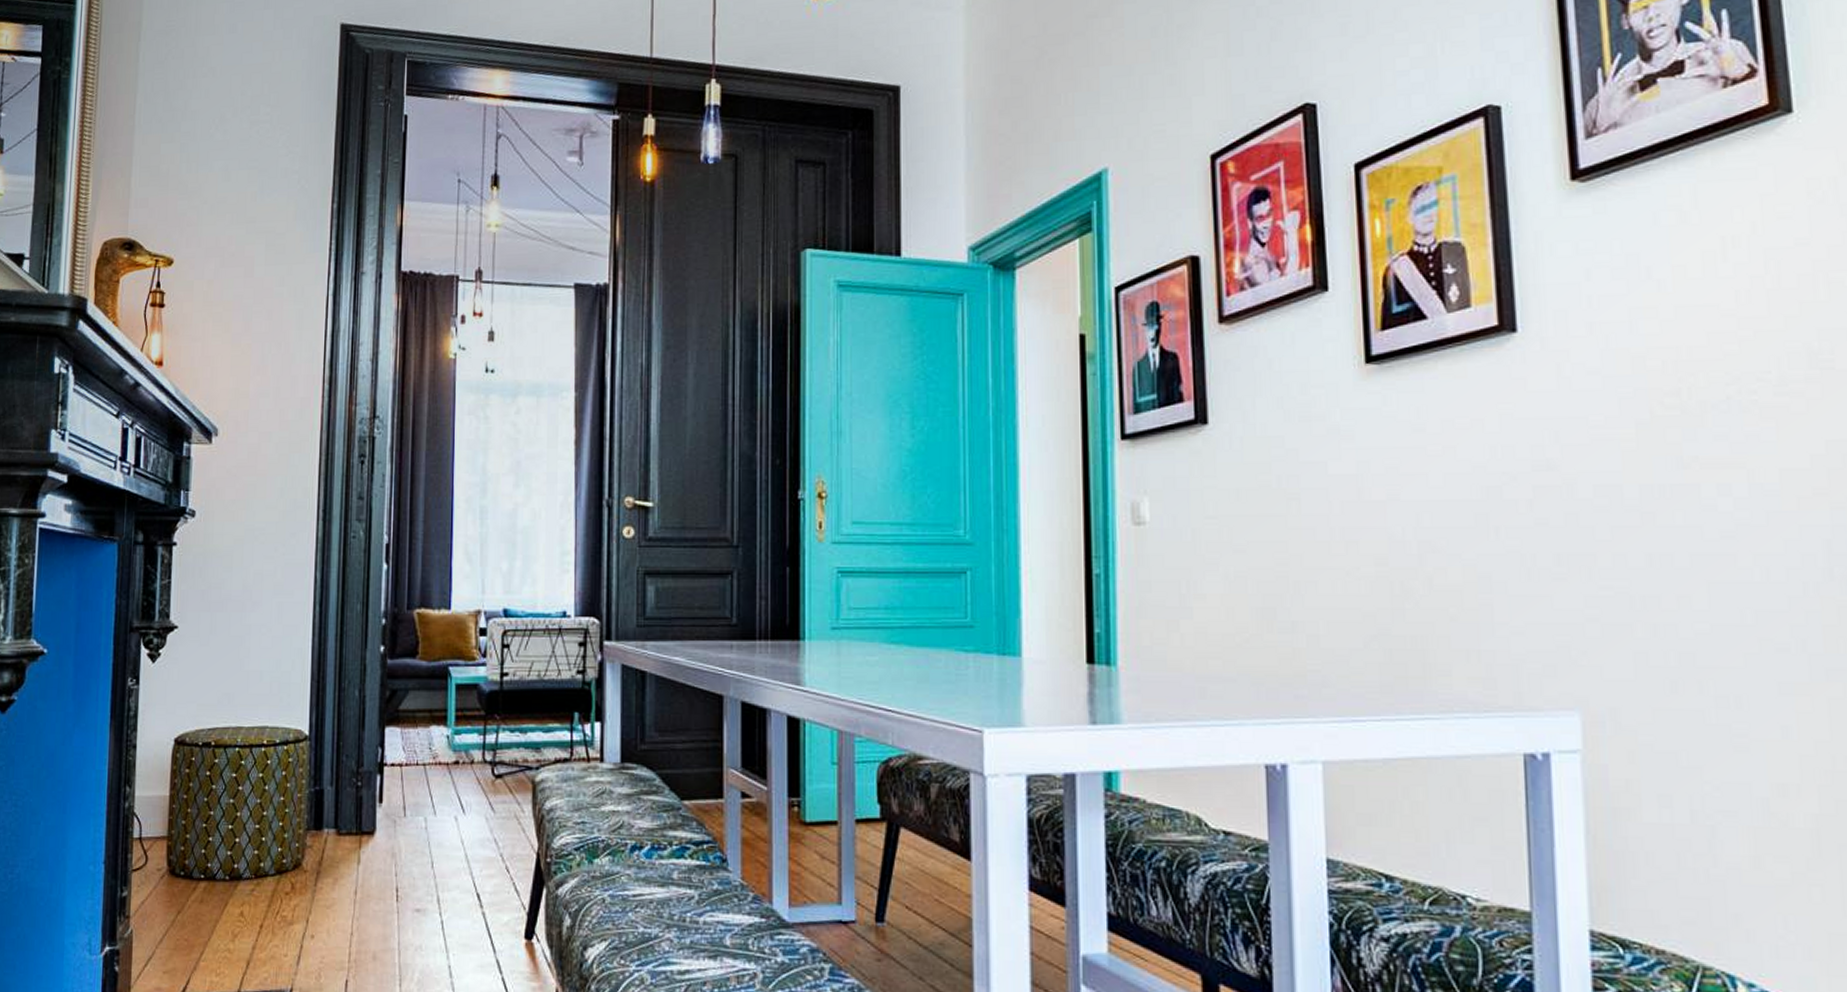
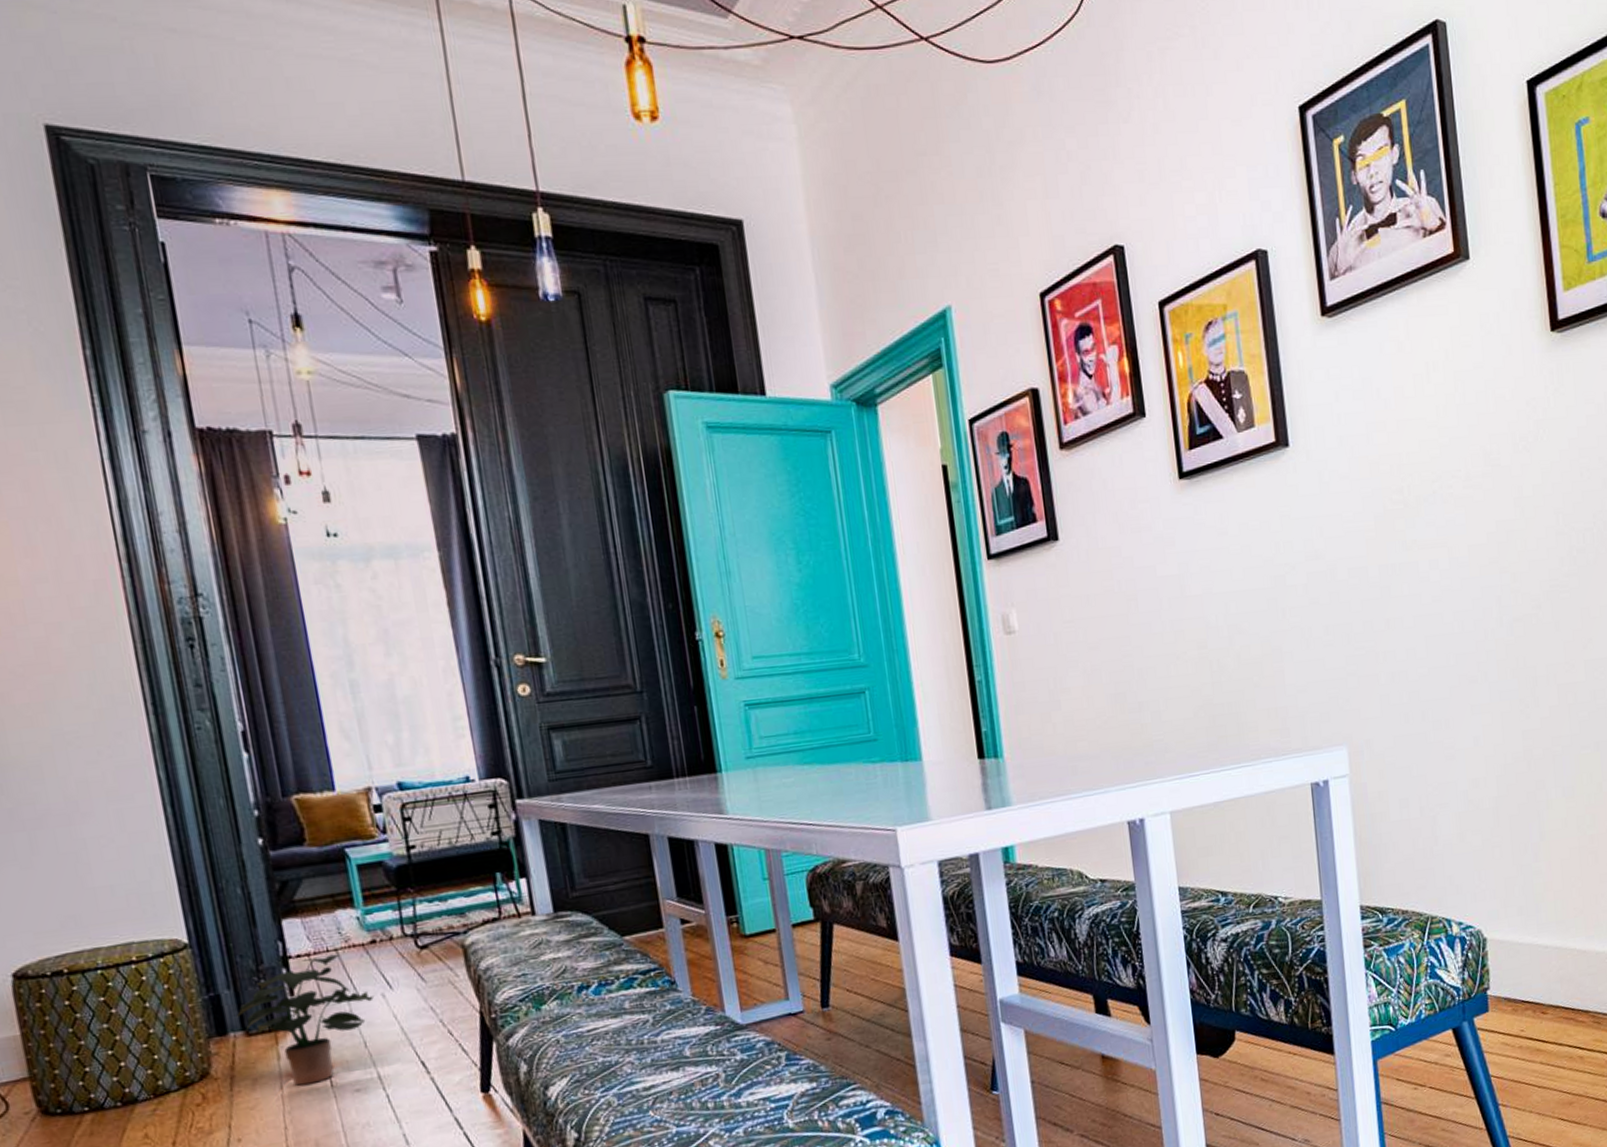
potted plant: none [333,768,449,894] -> present [237,954,375,1086]

